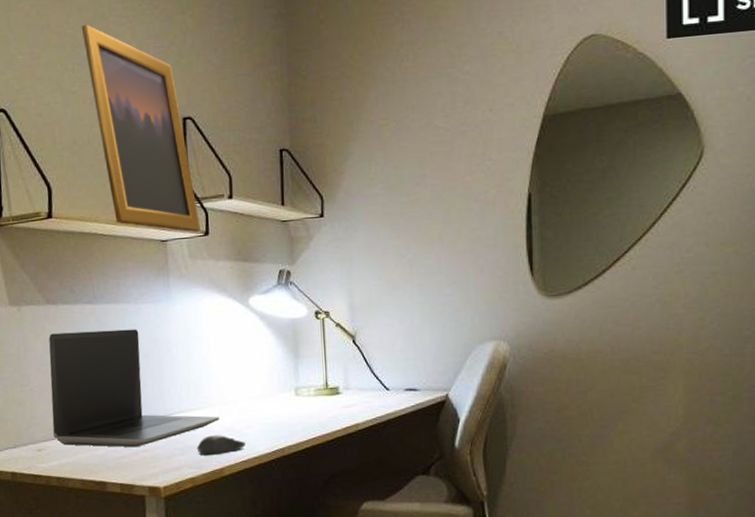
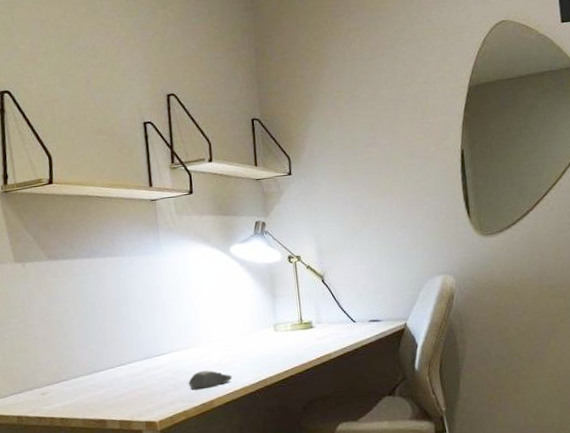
laptop computer: present [49,329,220,448] -> none [51,278,208,388]
picture frame: present [81,24,201,232] -> none [76,18,185,192]

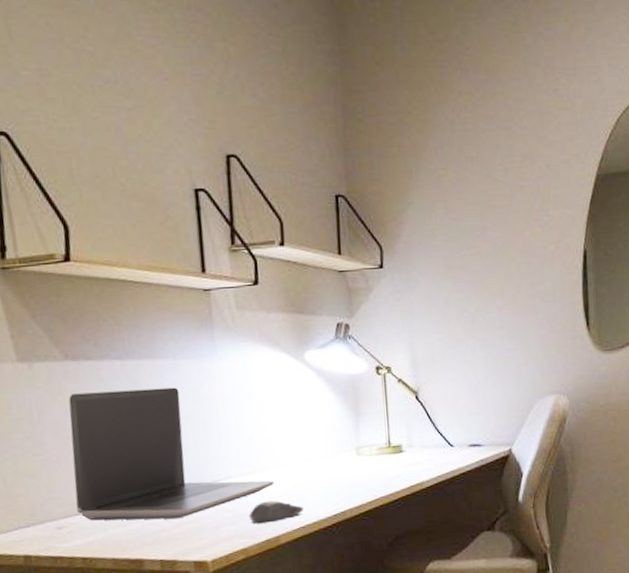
laptop computer: none [51,278,208,388] -> present [69,387,274,521]

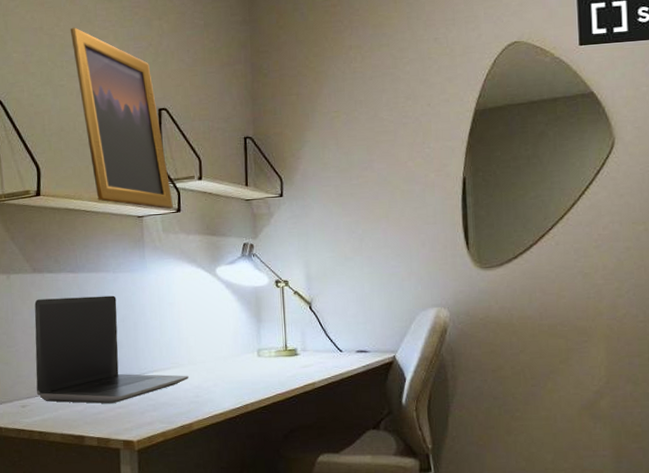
picture frame: none [102,41,249,281] -> present [70,27,173,209]
computer mouse: present [248,500,304,523] -> none [167,392,212,411]

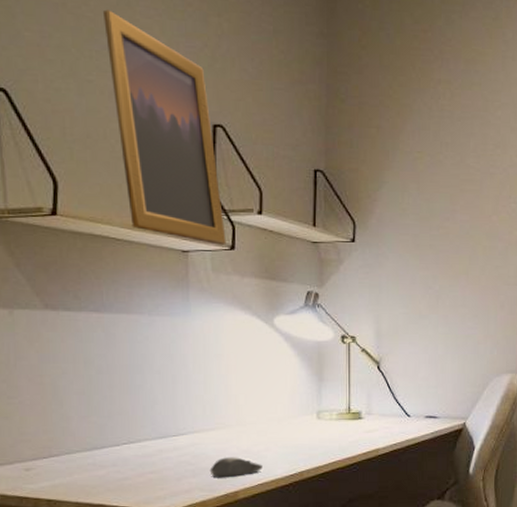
laptop computer: present [34,295,189,404] -> none [45,342,236,469]
computer mouse: none [167,392,212,411] -> present [209,457,263,477]

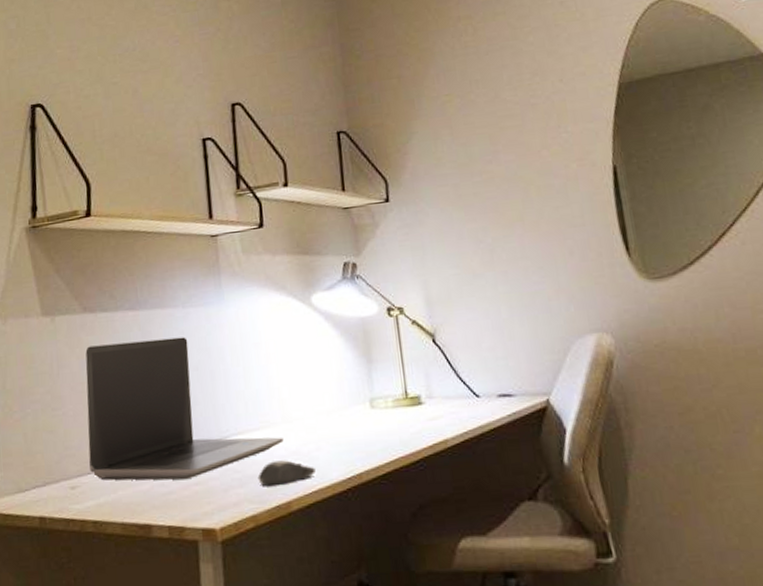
laptop computer: none [45,342,236,469] -> present [85,337,284,481]
picture frame: present [102,9,226,245] -> none [123,15,254,225]

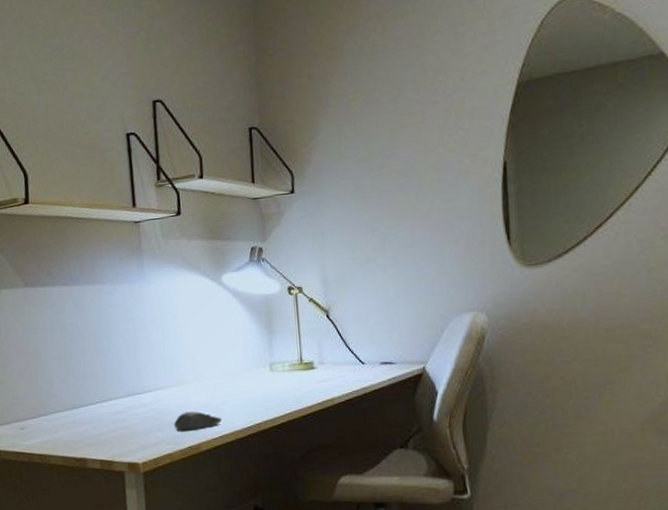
laptop computer: present [85,337,284,481] -> none [28,309,196,425]

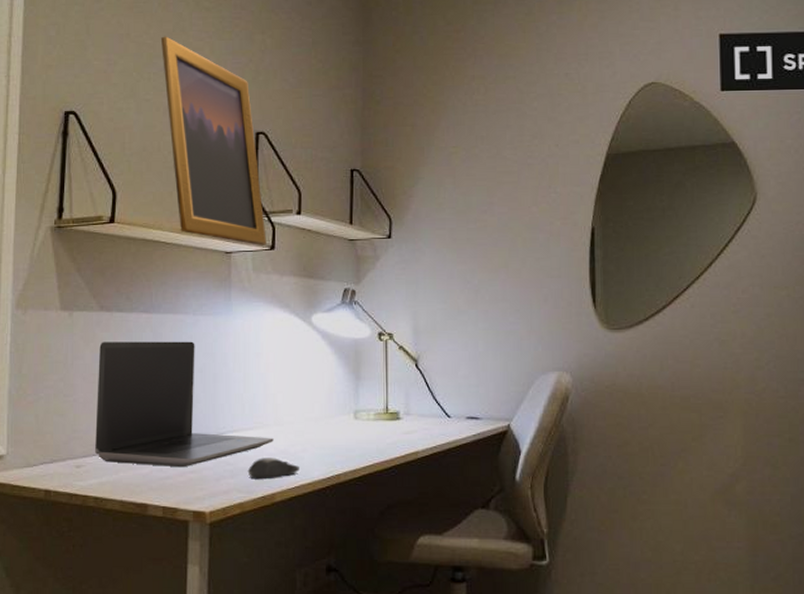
laptop computer: none [28,309,196,425] -> present [95,341,274,468]
picture frame: none [52,14,173,213] -> present [160,36,267,245]

